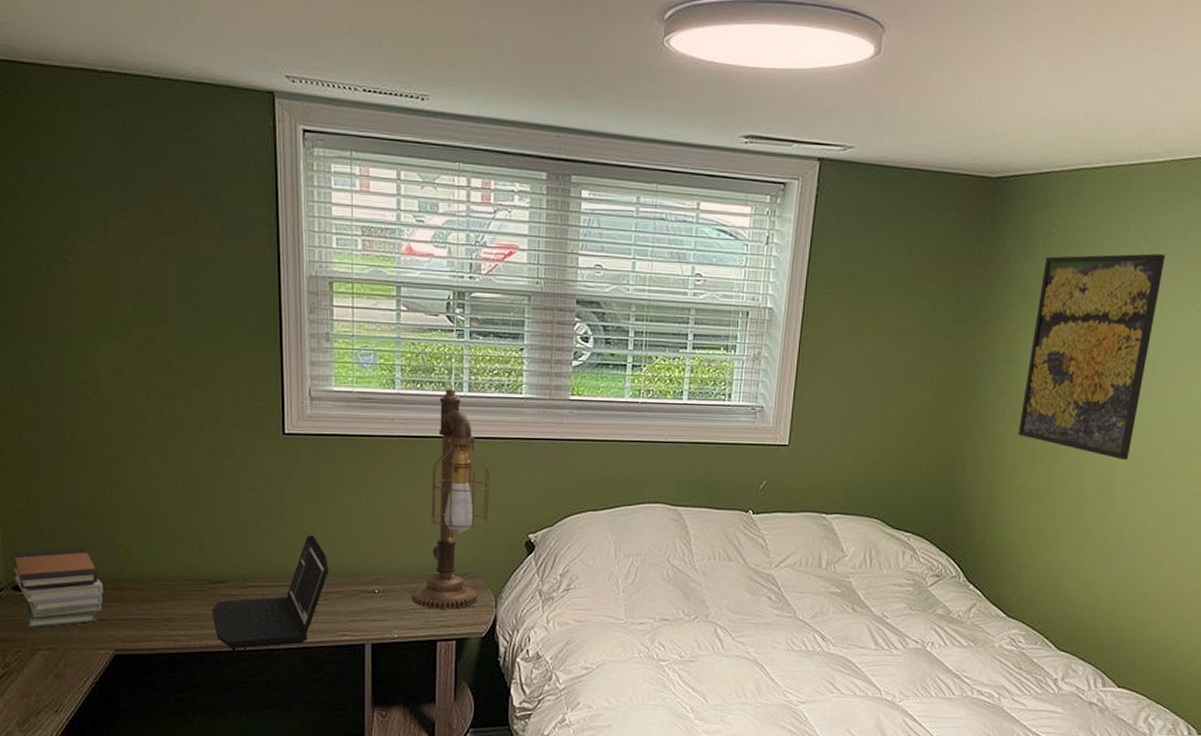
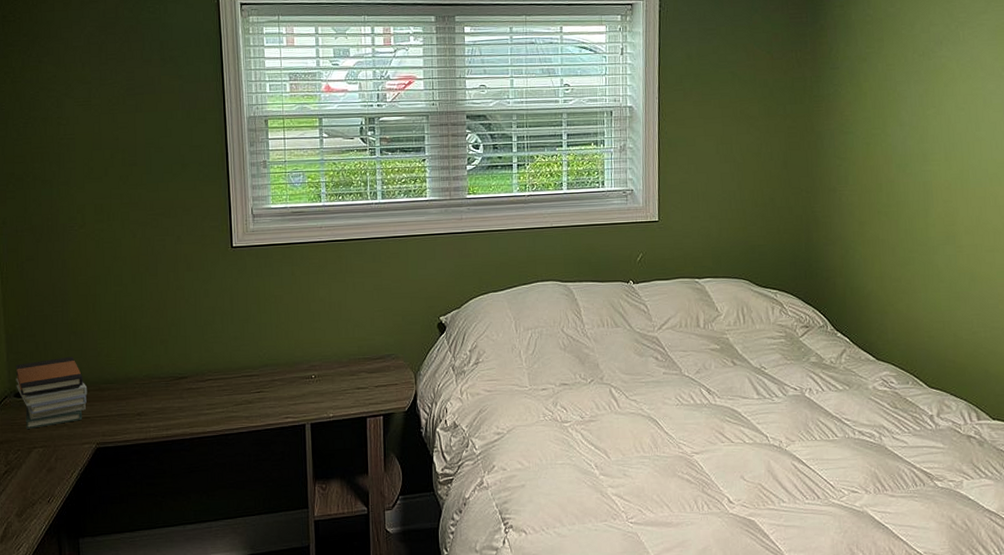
laptop: present [212,535,329,649] -> none [176,331,272,436]
desk lamp: present [412,389,490,609] -> none [343,198,405,389]
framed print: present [1018,253,1166,461] -> none [862,29,972,209]

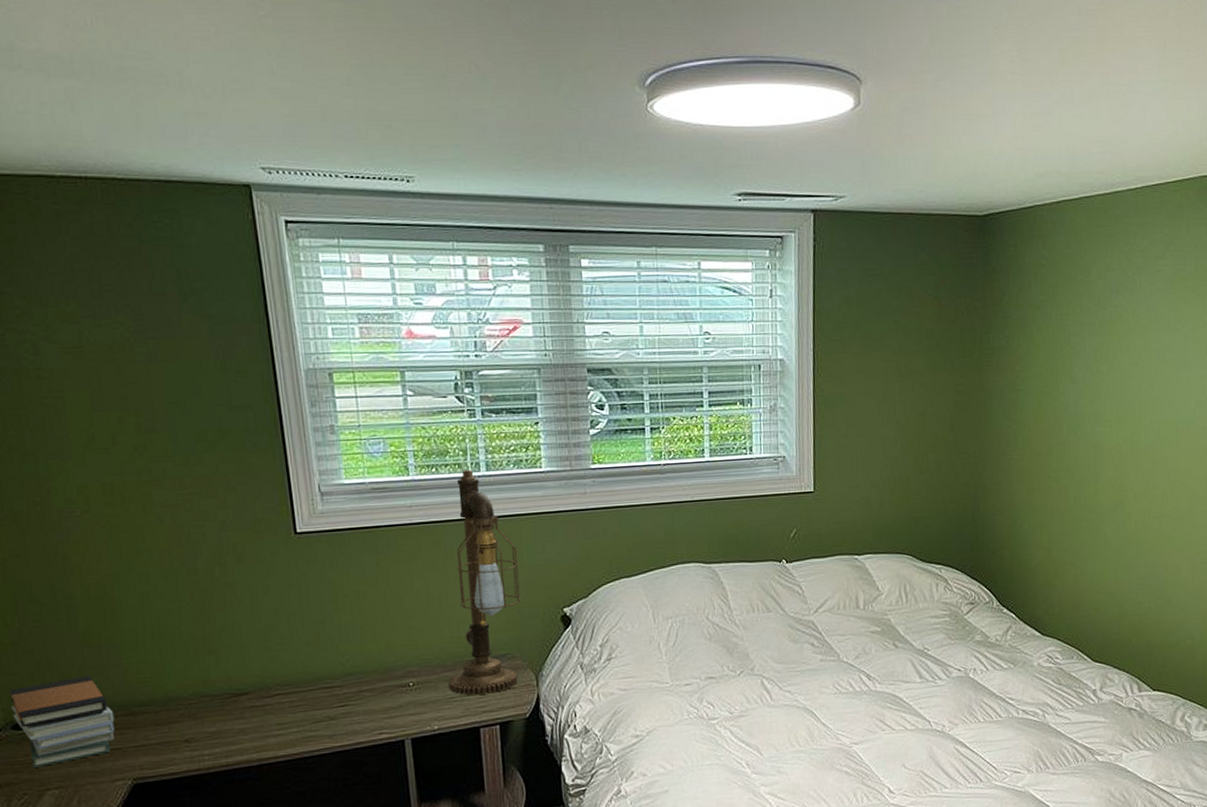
desk lamp: none [343,198,405,389] -> present [448,470,521,696]

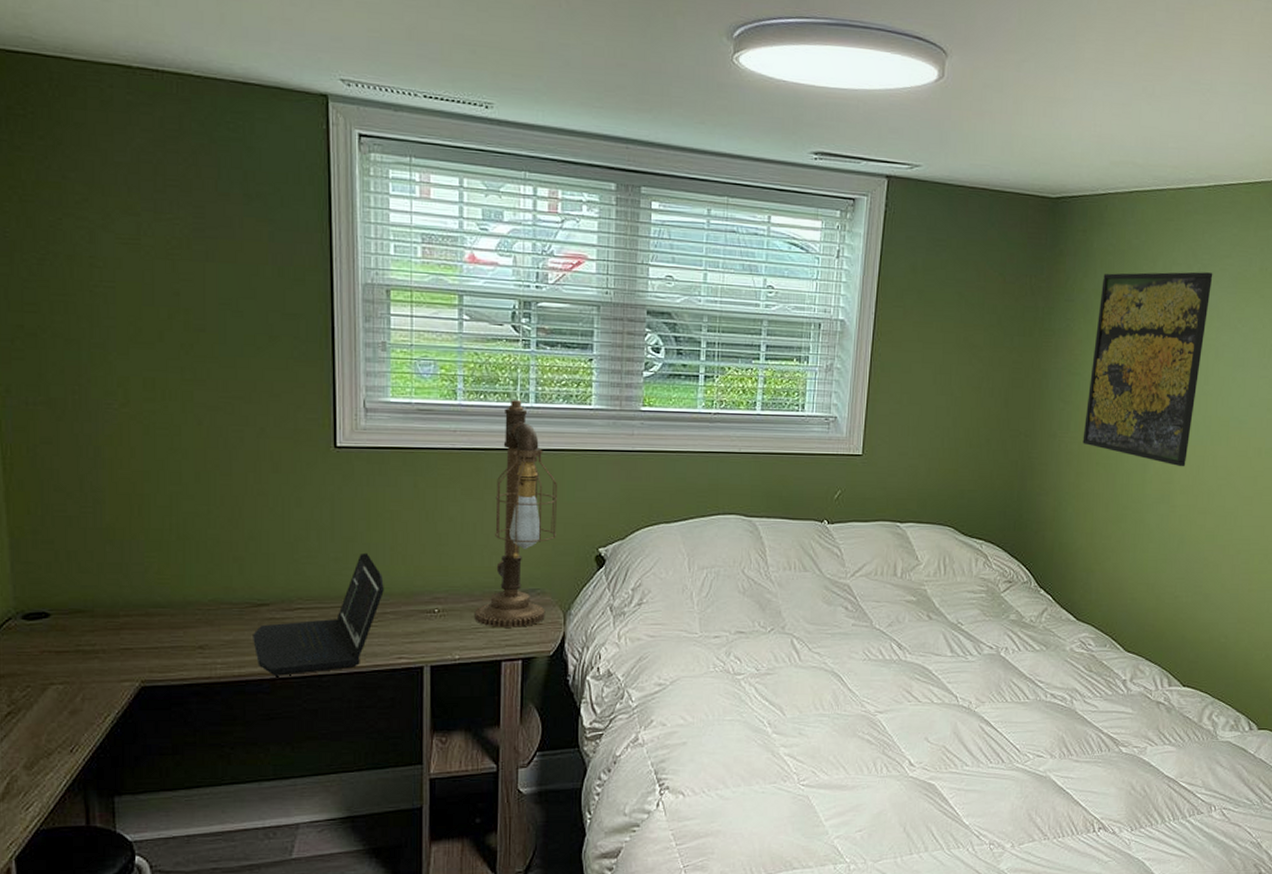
book stack: present [9,675,115,768] -> none [24,571,129,660]
laptop: none [236,634,358,762] -> present [253,552,384,676]
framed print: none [1032,275,1149,474] -> present [1082,271,1213,467]

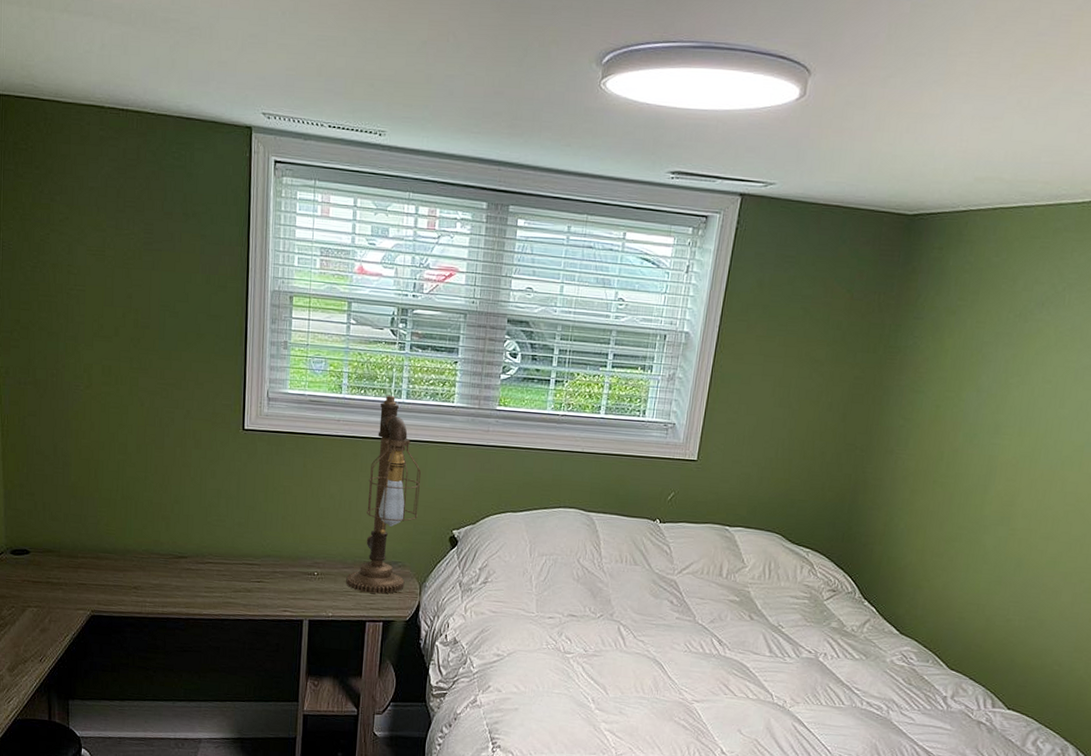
laptop: present [253,552,384,676] -> none [174,520,276,617]
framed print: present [1082,271,1213,467] -> none [920,291,1080,491]

